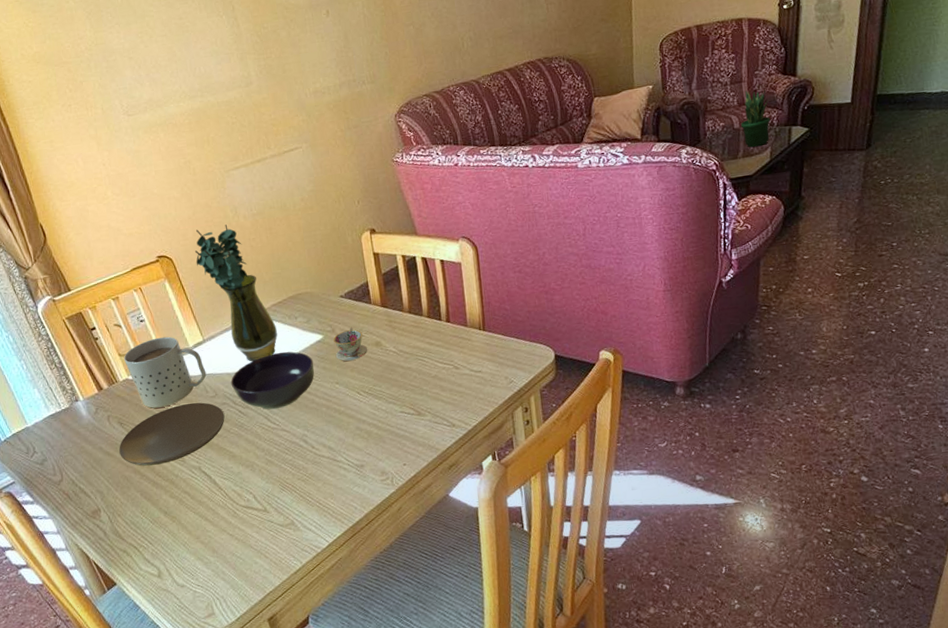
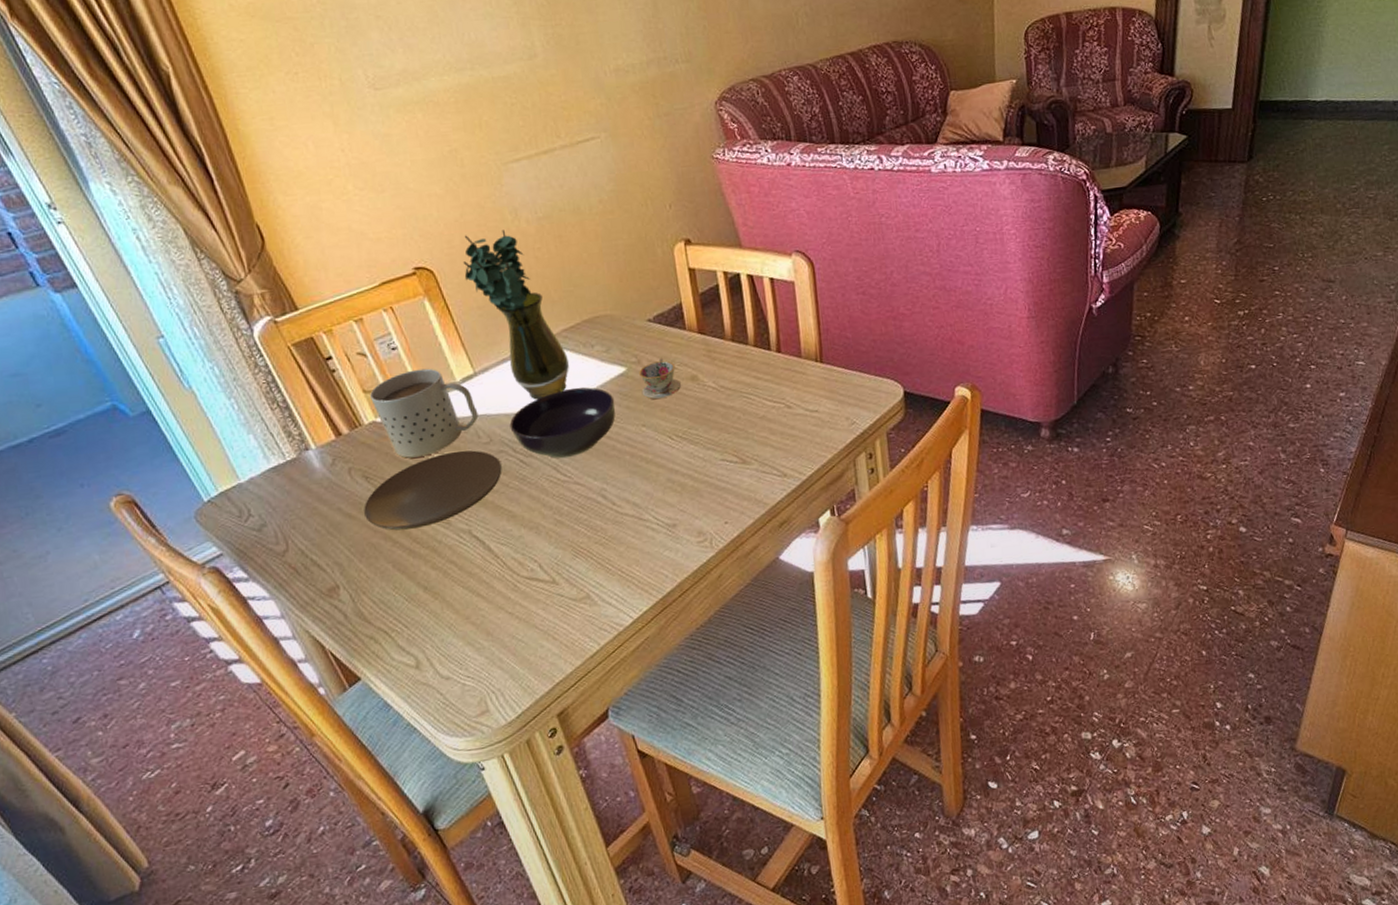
planter: present [740,89,771,148] -> none [1113,89,1147,156]

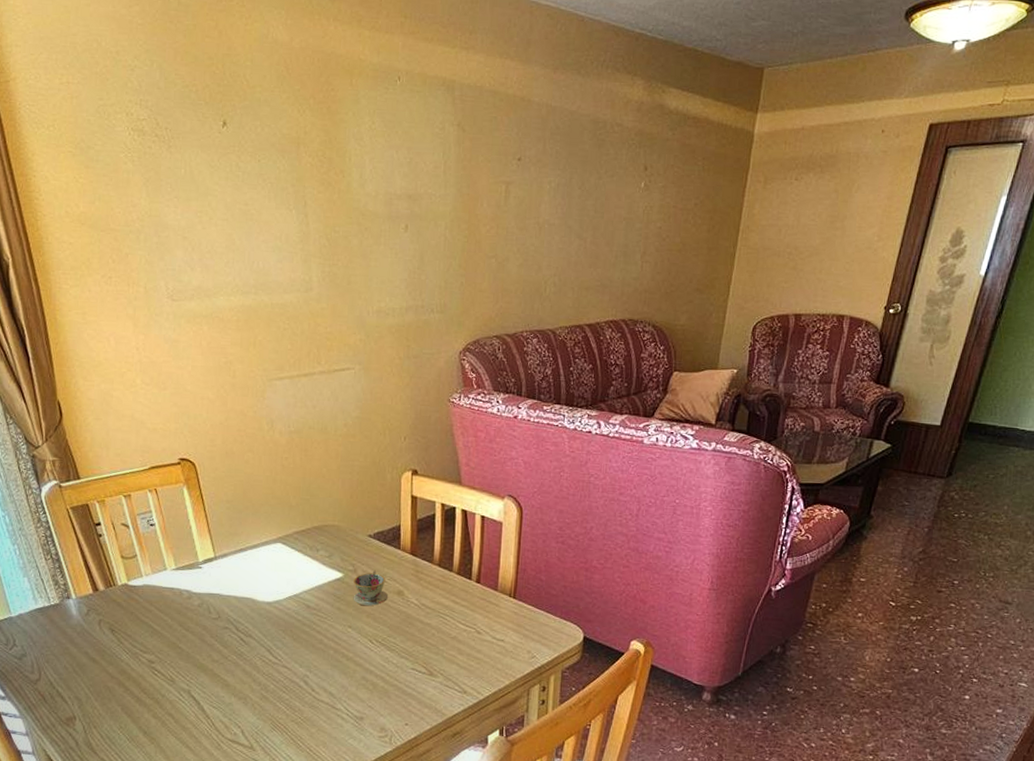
plate: present [364,450,502,531] -> none [106,621,225,681]
mug: present [370,368,479,459] -> none [126,545,212,621]
vase: present [462,230,570,400] -> none [220,437,296,589]
bowl: present [509,387,616,459] -> none [237,584,329,644]

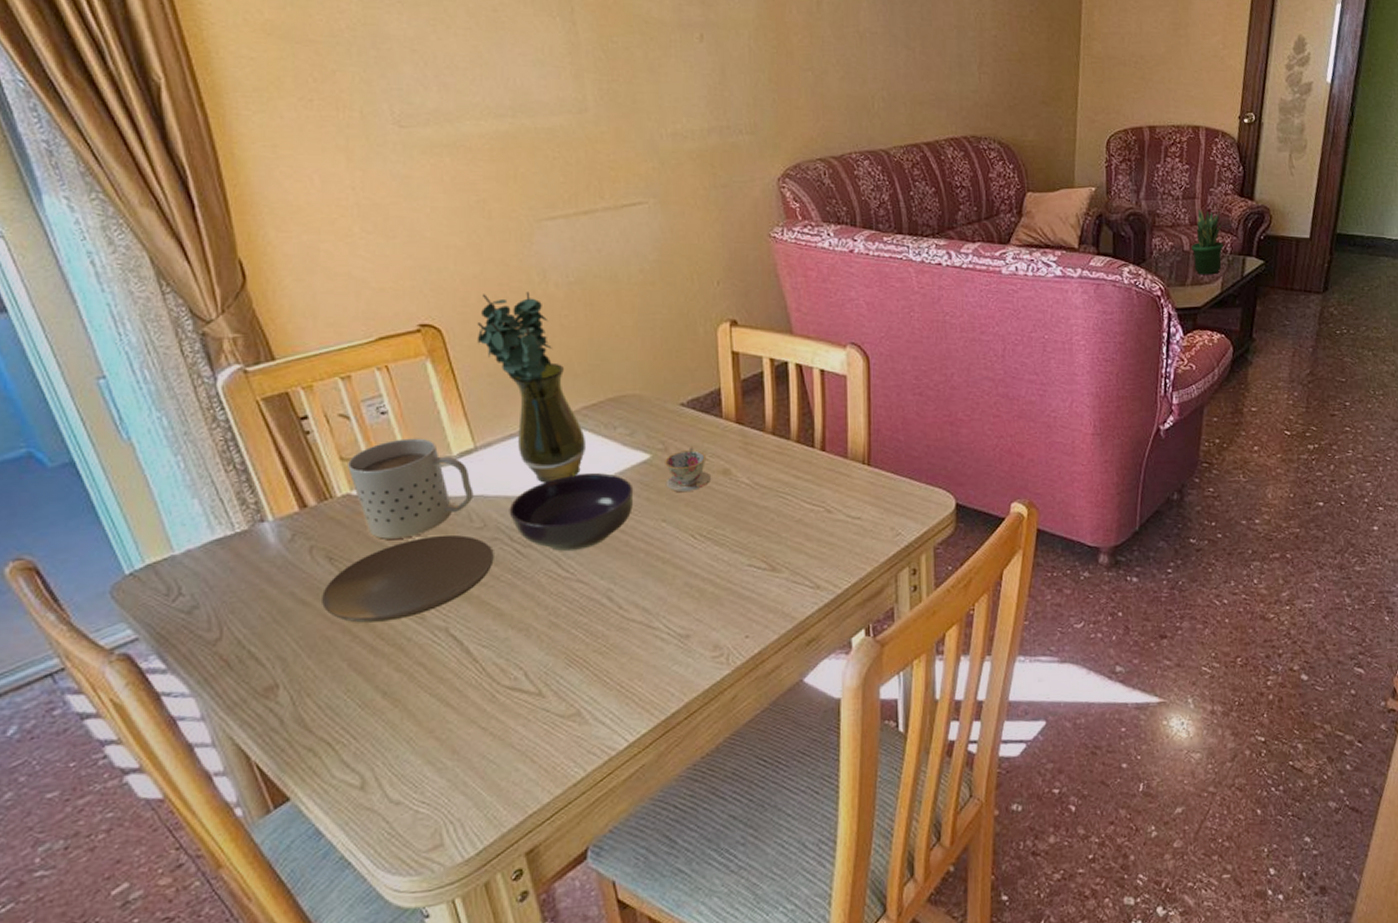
plate: none [106,621,225,681] -> present [322,534,494,623]
mug: none [126,545,212,621] -> present [348,438,474,539]
vase: none [220,437,296,589] -> present [477,292,587,483]
bowl: none [237,584,329,644] -> present [509,473,634,552]
planter: none [821,393,855,455] -> present [1191,209,1224,275]

